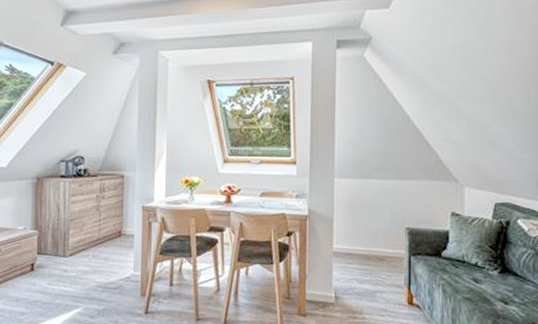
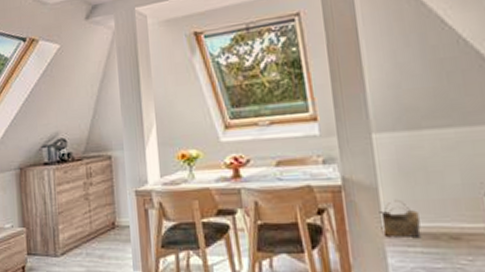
basket: none [331,229,359,257] -> present [379,200,421,237]

